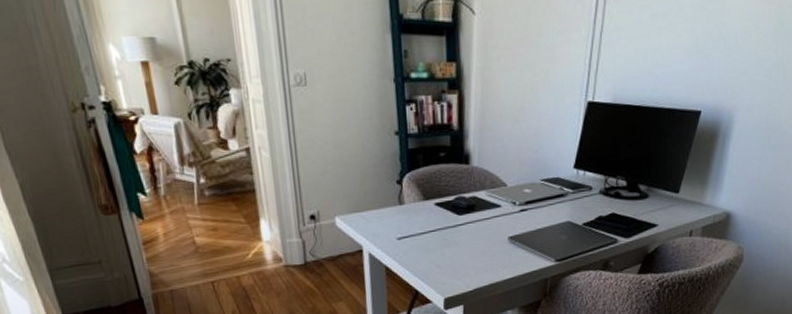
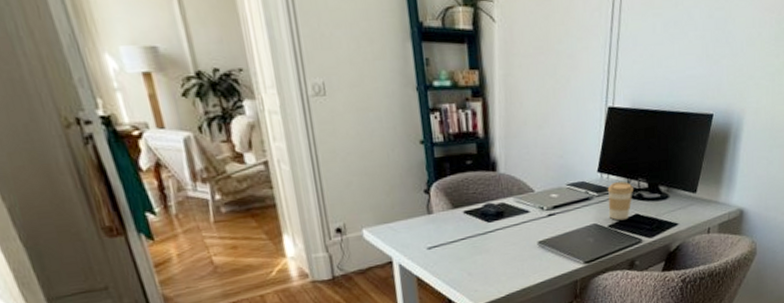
coffee cup: none [583,179,611,219] -> present [607,181,633,221]

